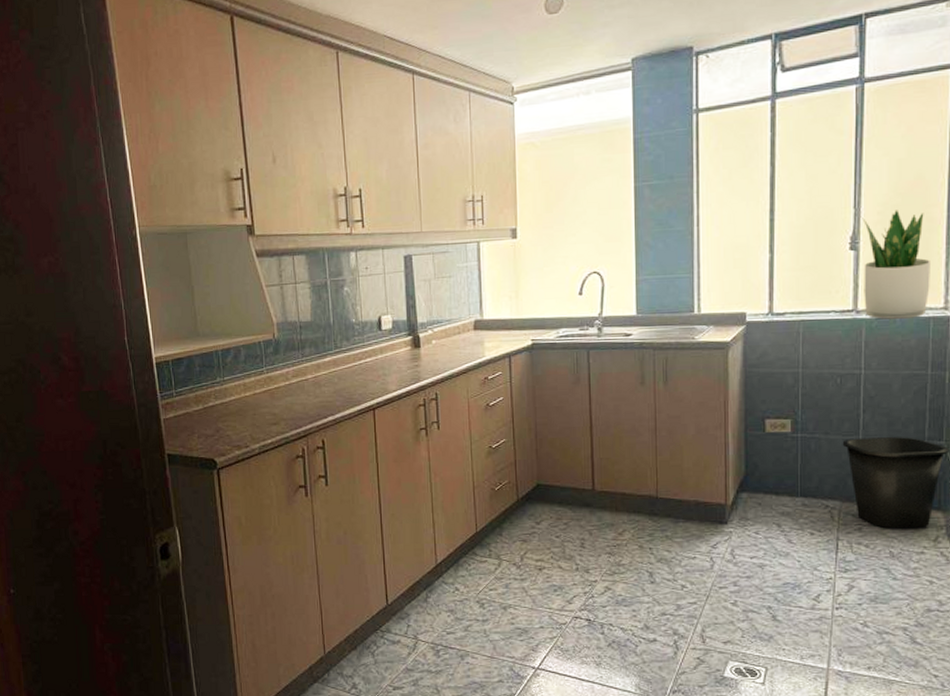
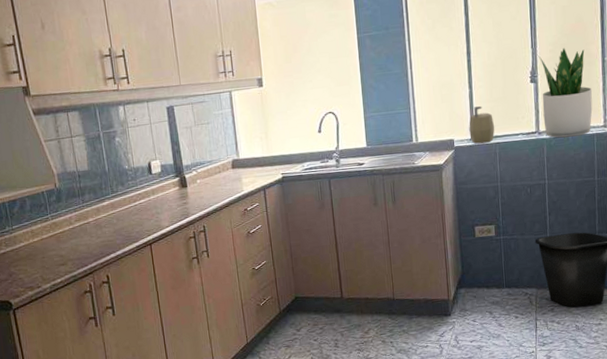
soap dispenser: none [766,275,800,321] -> present [469,106,495,145]

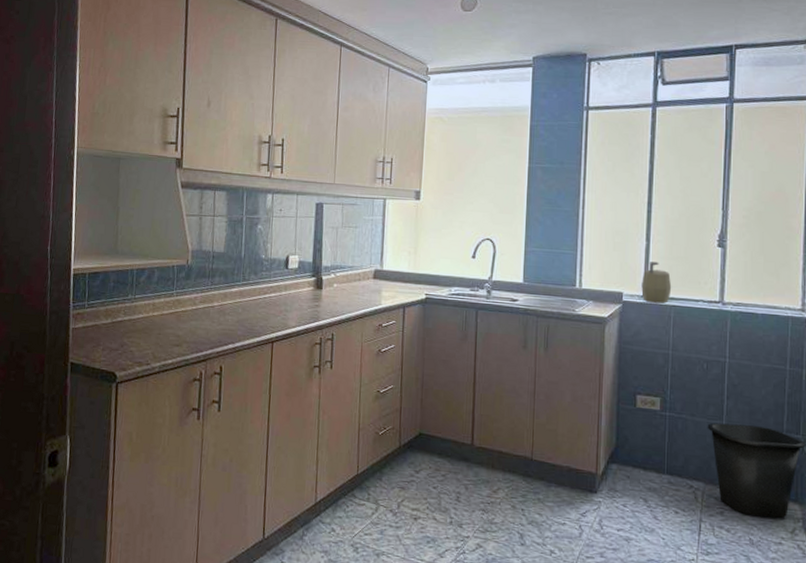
planter: present [538,48,593,138] -> none [729,216,789,316]

